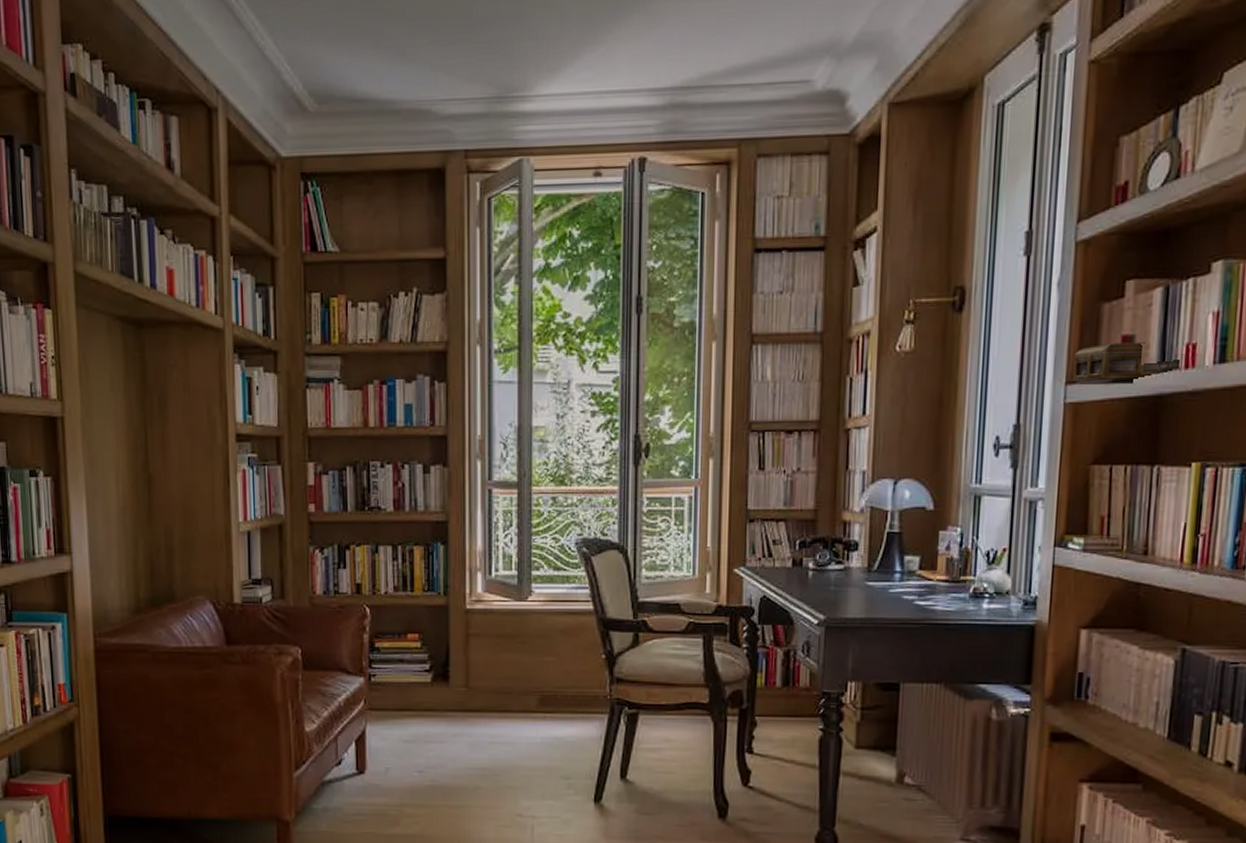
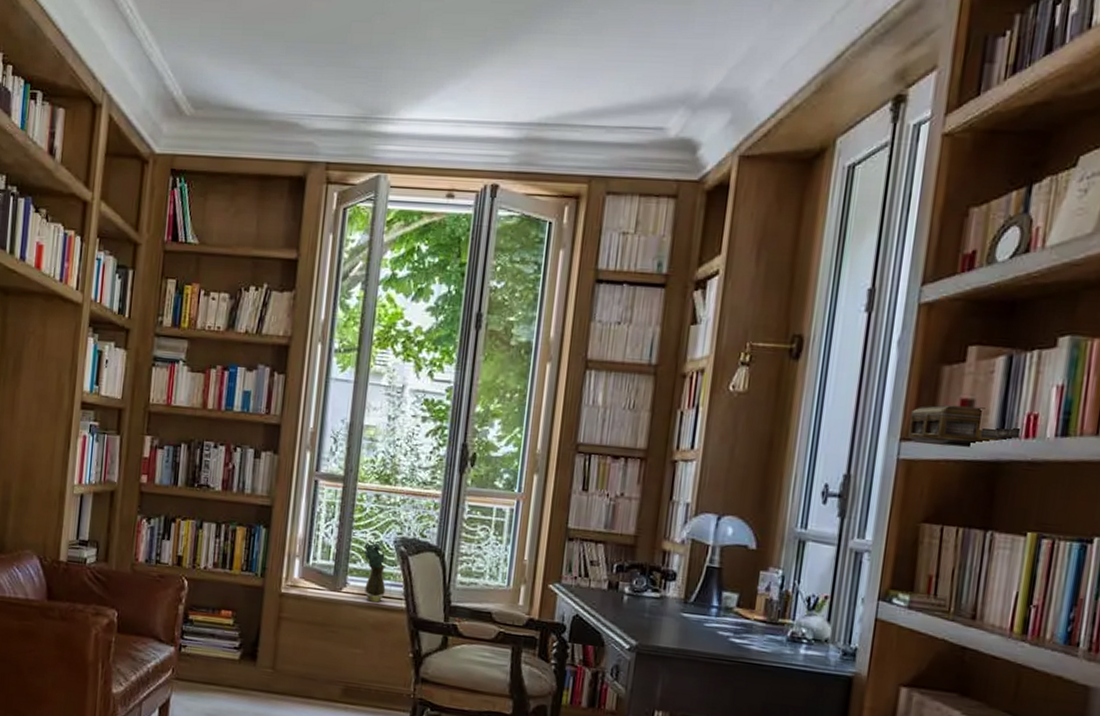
vase: none [545,545,572,607] -> present [363,540,386,603]

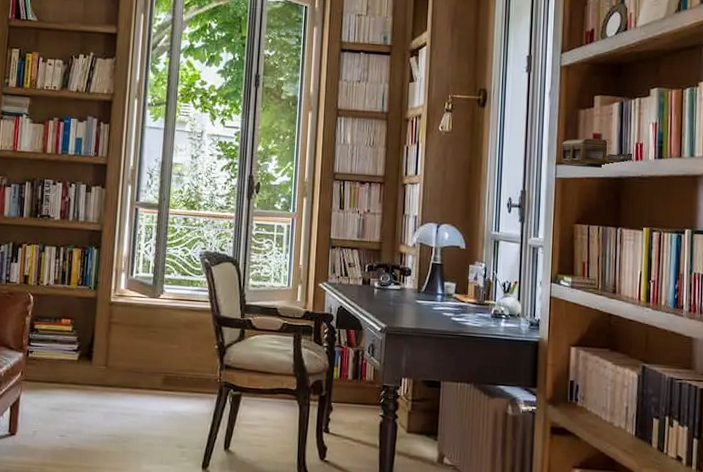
vase: present [363,540,386,603] -> none [176,255,195,305]

